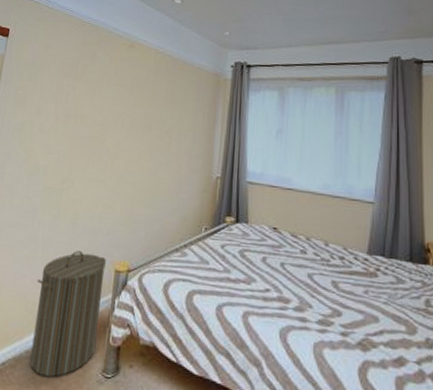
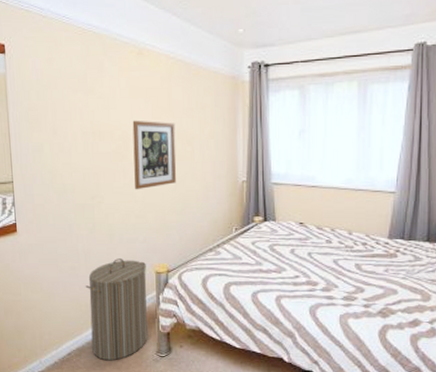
wall art: none [107,107,156,178] -> present [132,120,177,190]

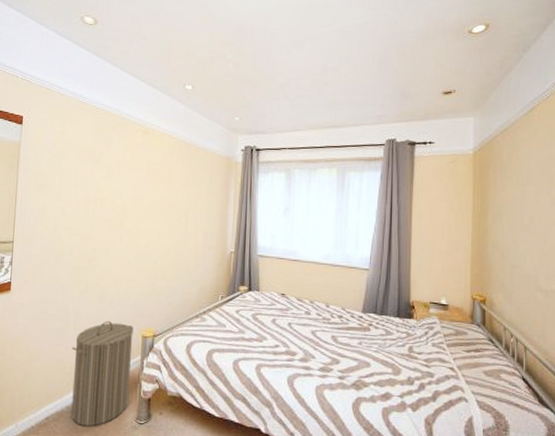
wall art: present [132,120,177,190] -> none [130,190,173,256]

